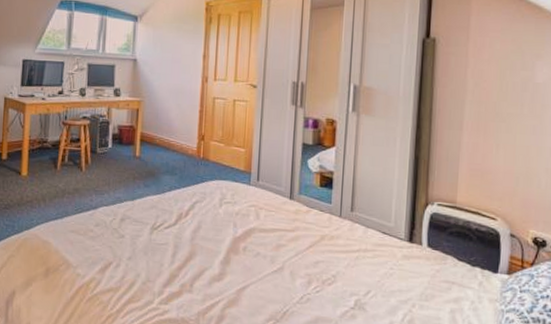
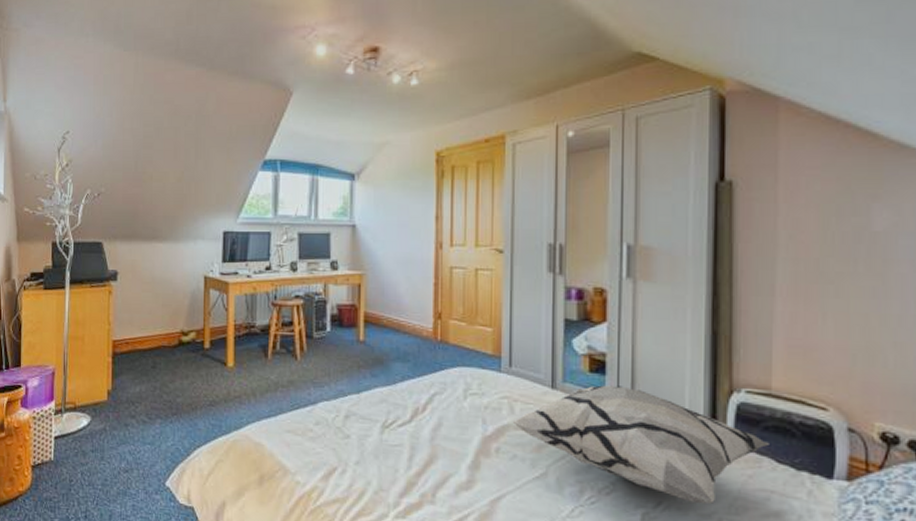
decorative pillow: none [257,197,453,293] -> present [512,385,769,505]

